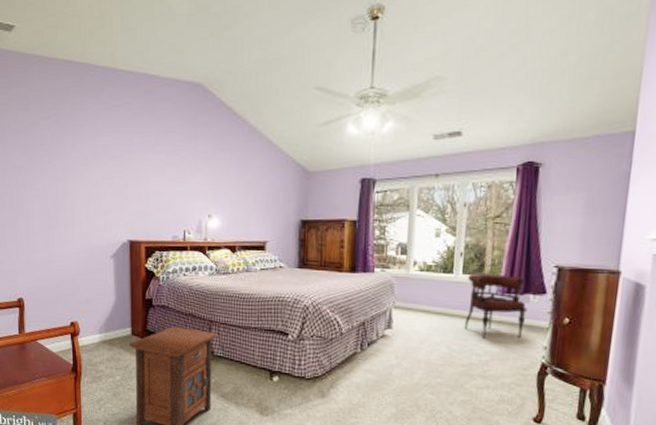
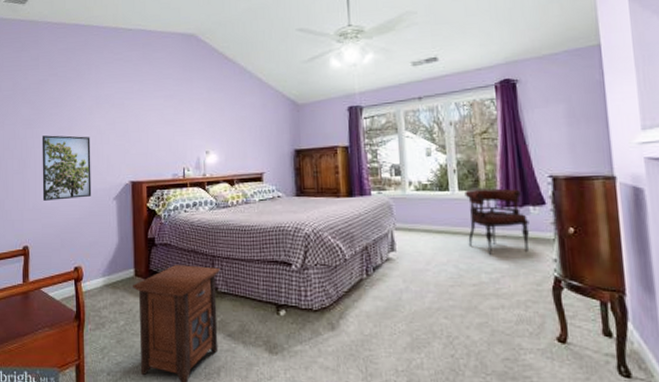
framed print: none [34,185,88,254] -> present [41,135,92,201]

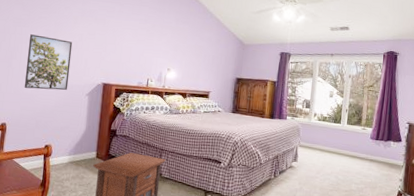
armchair: present [464,188,530,255] -> none [347,124,389,172]

